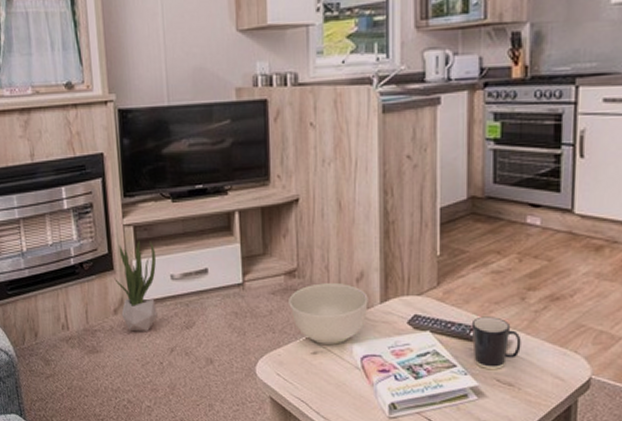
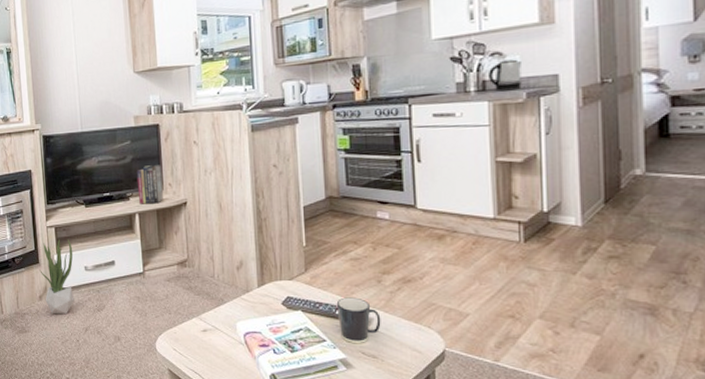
books: none [237,151,270,200] -> present [136,165,163,204]
bowl: present [289,283,368,346] -> none [181,271,248,324]

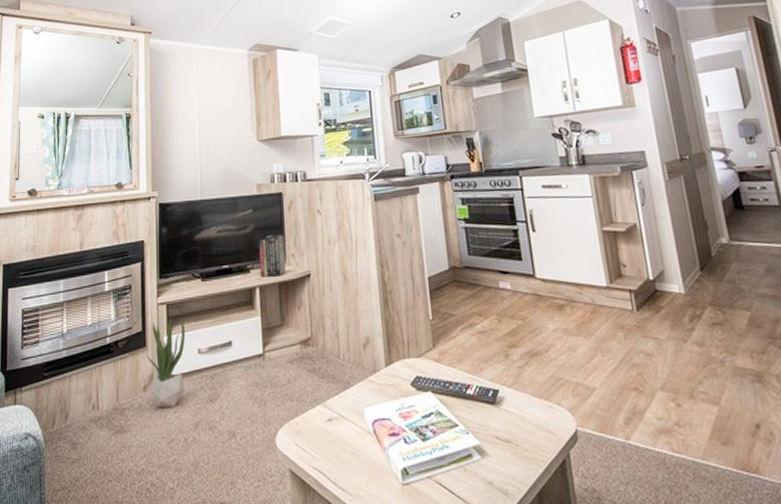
mug: present [336,297,381,344] -> none [466,374,513,428]
kettle: present [487,59,523,92] -> none [585,136,616,166]

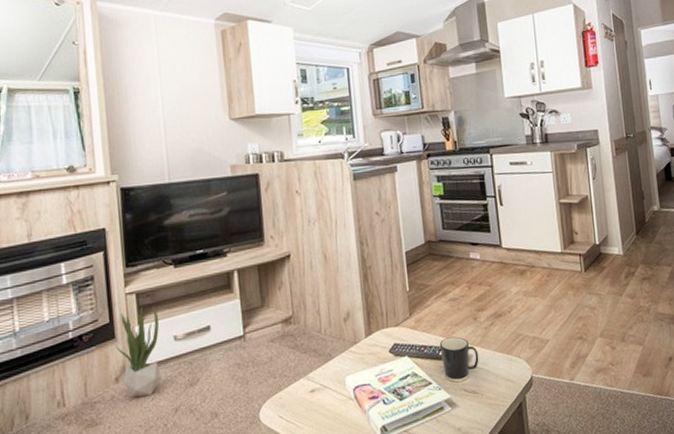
books: present [258,235,286,277] -> none [234,216,265,260]
mug: none [466,374,513,428] -> present [439,336,479,383]

